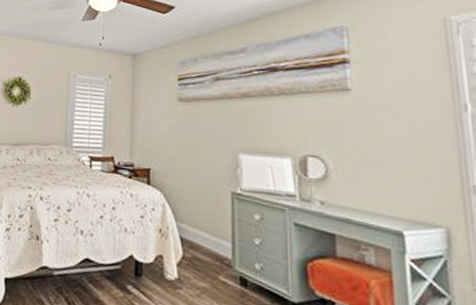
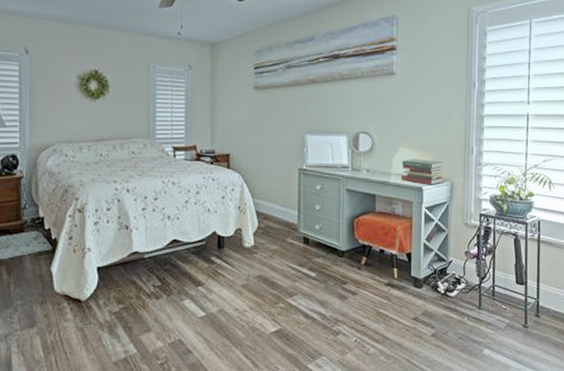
books: none [369,193,435,231] -> present [401,159,444,185]

